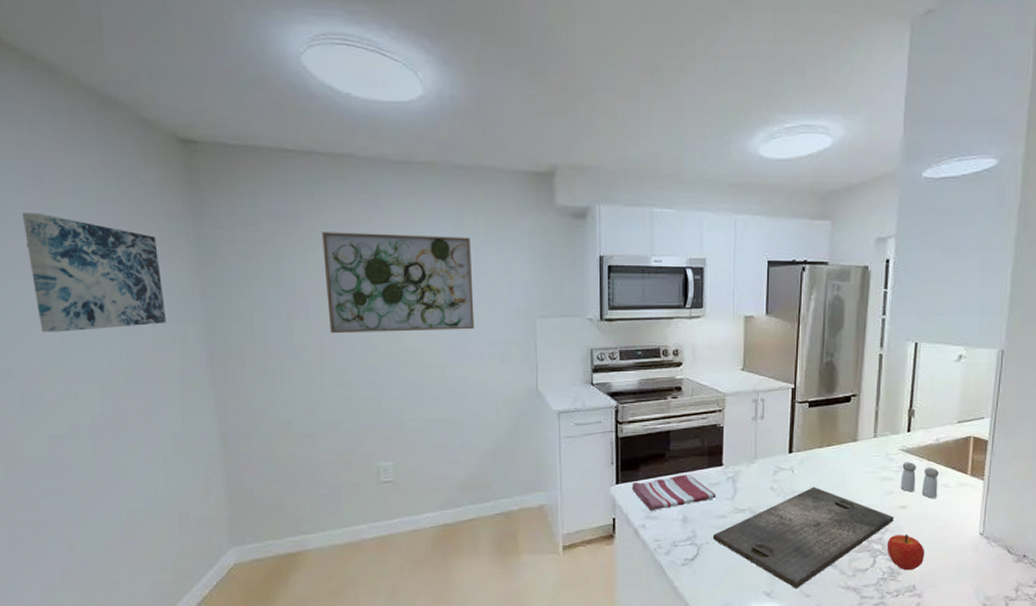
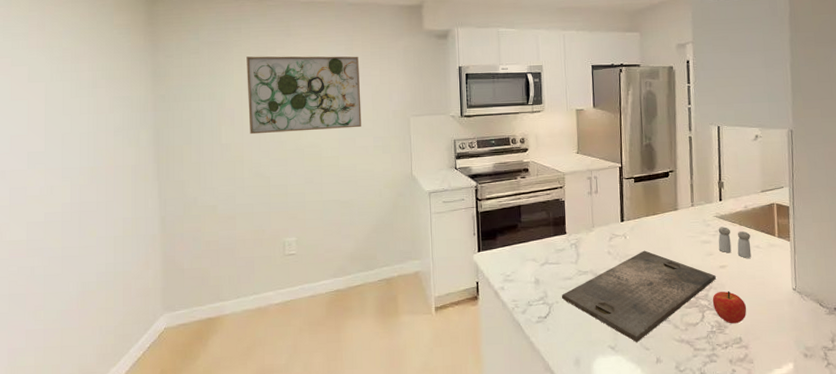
wall art: present [22,213,167,333] -> none [27,51,126,141]
dish towel: present [631,474,716,510] -> none [491,242,562,274]

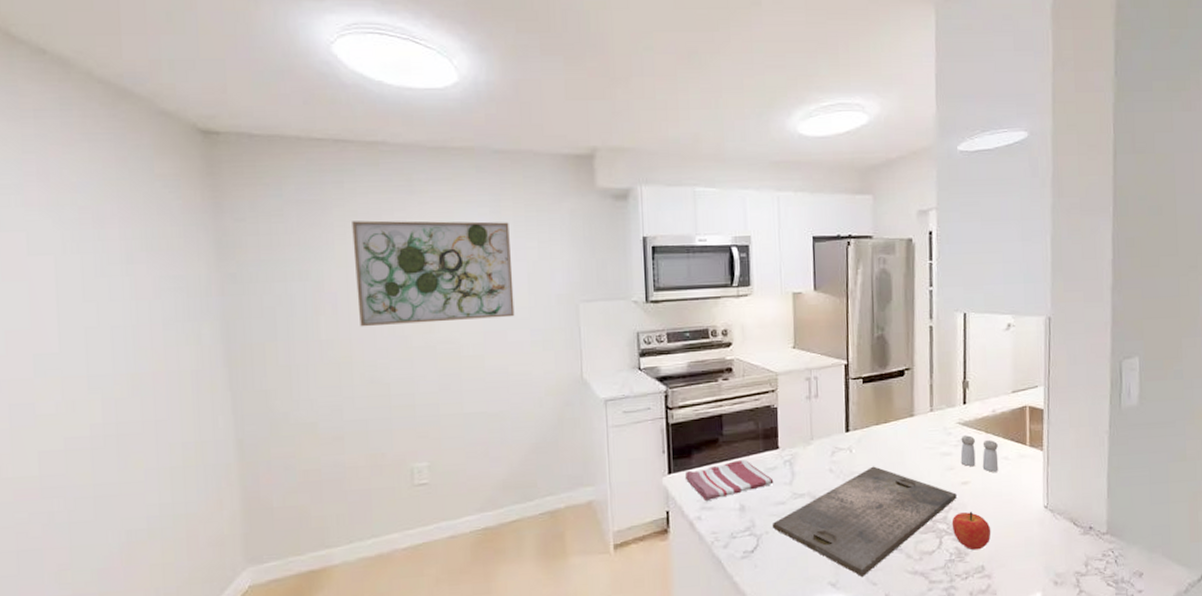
dish towel: none [491,242,562,274] -> present [684,459,774,501]

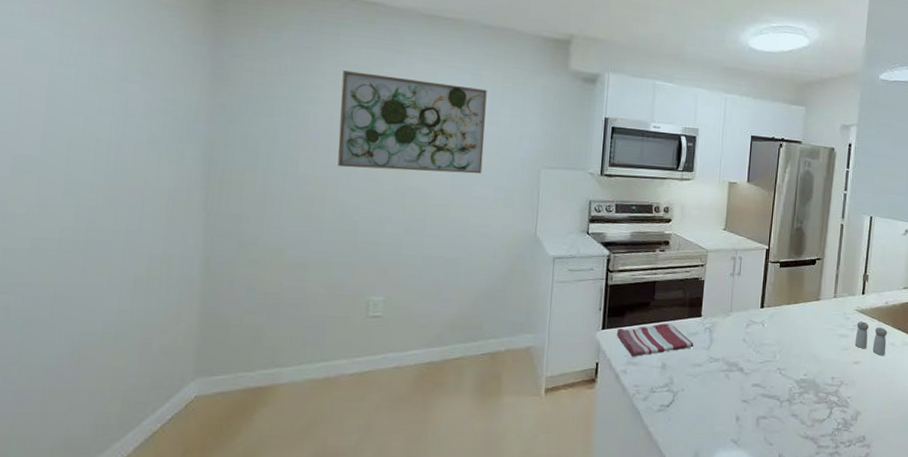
cutting board: present [772,466,957,578] -> none [687,340,849,438]
fruit: present [951,511,991,551] -> none [841,387,874,422]

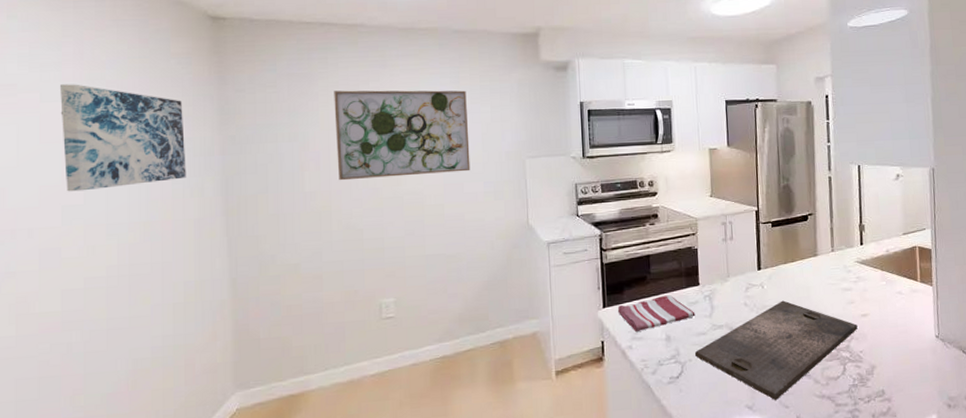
wall art: none [20,20,169,143] -> present [60,84,187,192]
cutting board: none [687,340,849,438] -> present [694,300,858,401]
salt and pepper shaker: present [855,321,887,355] -> none [859,272,894,305]

